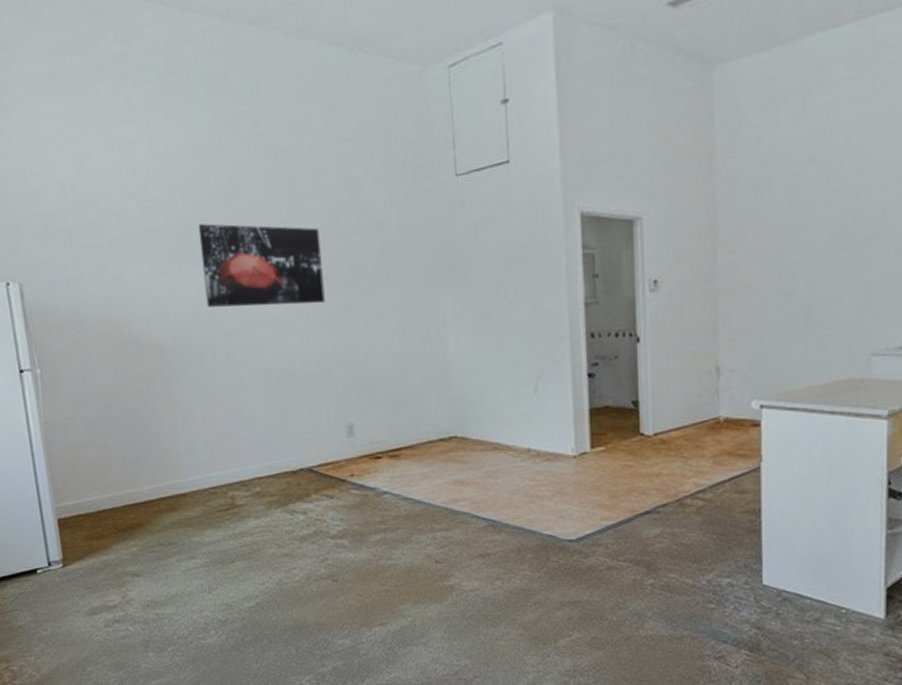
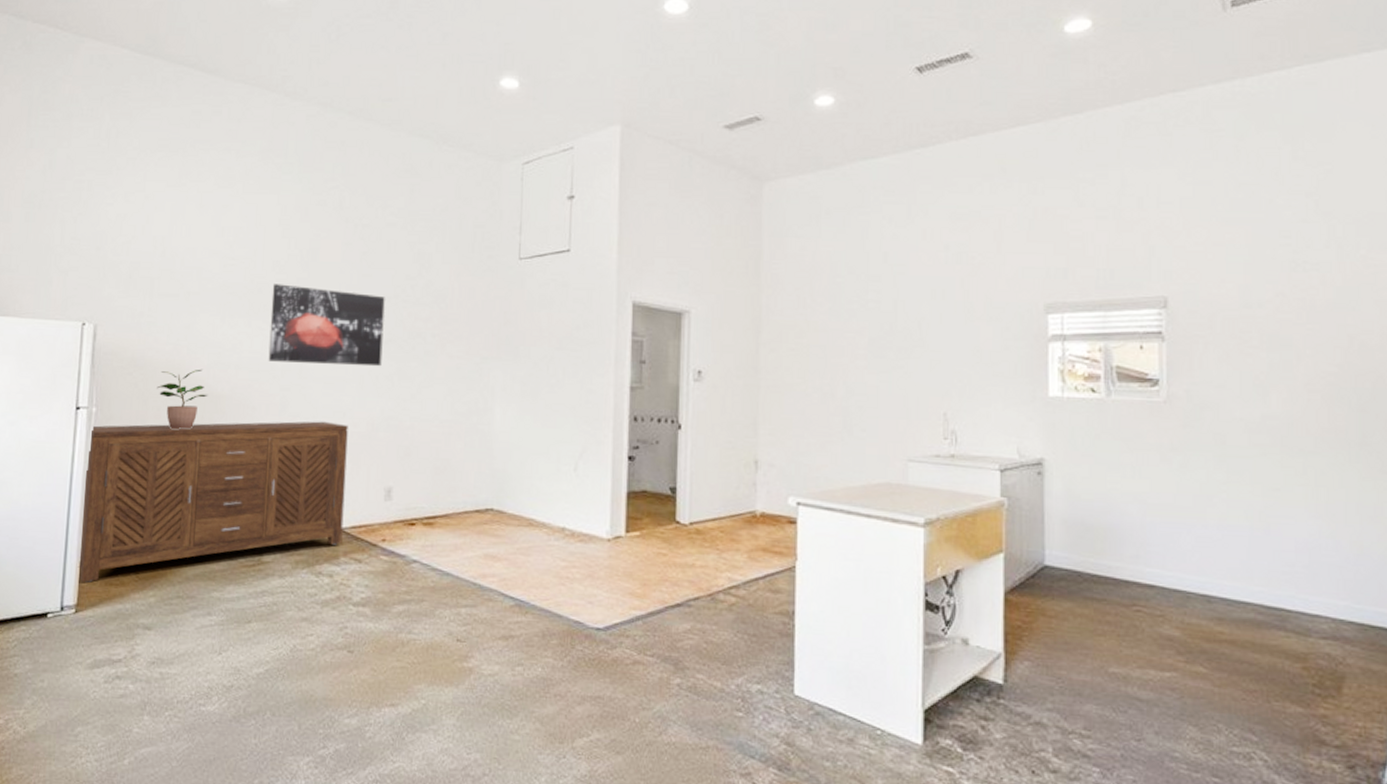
sideboard: none [40,364,312,538] -> present [77,421,348,583]
potted plant: none [97,320,151,384] -> present [157,369,208,429]

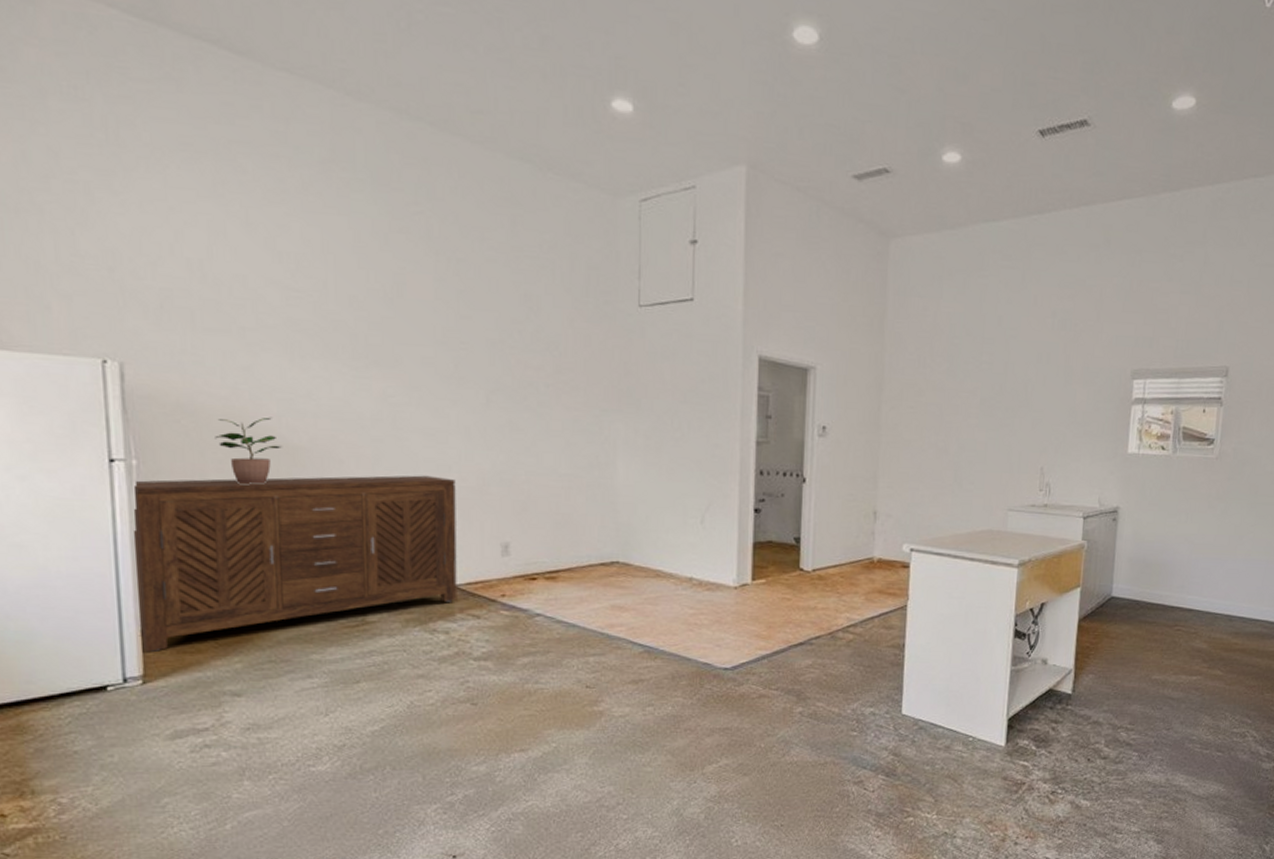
wall art: present [268,284,385,367] -> none [351,322,490,418]

